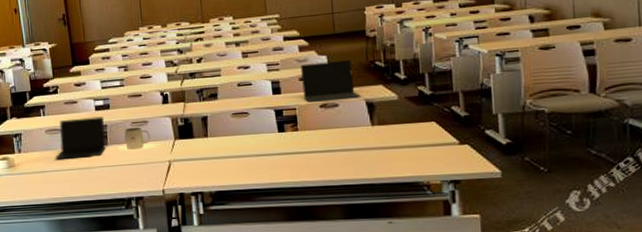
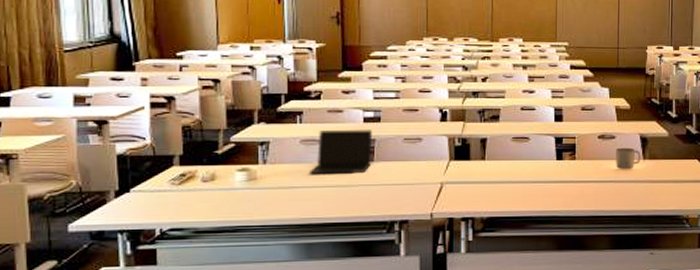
mug: present [124,127,151,151] -> none [394,144,423,169]
laptop: present [301,60,361,102] -> none [584,94,636,132]
mug: none [340,114,369,138] -> present [616,147,641,170]

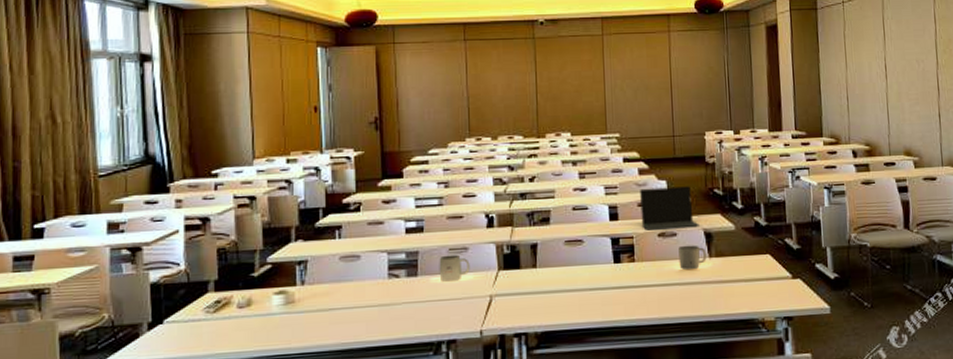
laptop: present [308,129,372,175] -> none [349,241,415,294]
mug: none [394,144,423,169] -> present [439,254,470,283]
laptop: none [584,94,636,132] -> present [640,186,699,230]

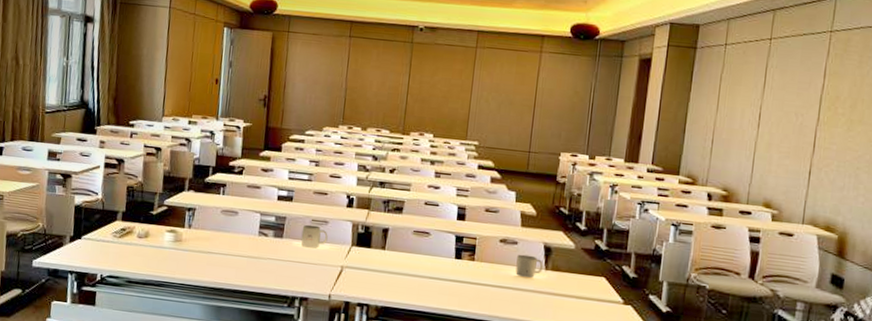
laptop: present [640,186,699,230] -> none [486,195,541,239]

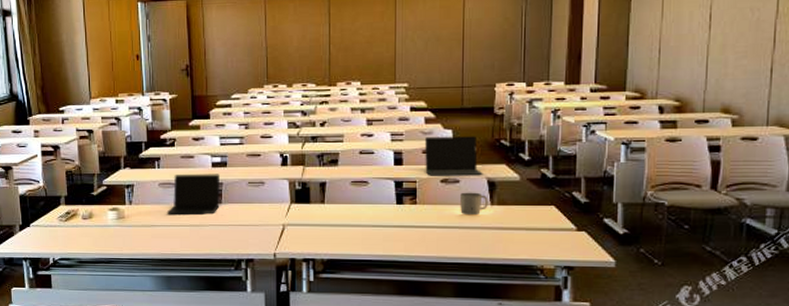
laptop: none [225,203,284,248] -> present [166,173,220,215]
mug: present [301,224,328,249] -> none [240,187,266,211]
laptop: none [486,195,541,239] -> present [425,136,483,176]

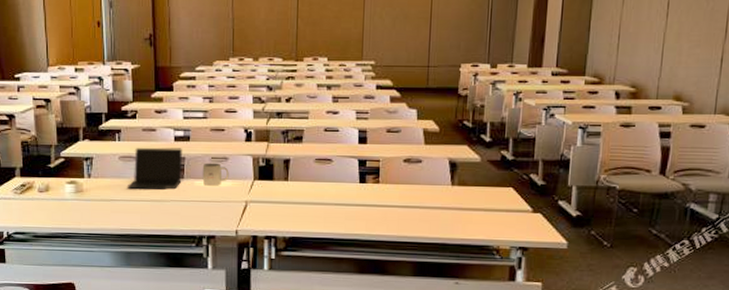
mug: none [240,187,266,211] -> present [202,163,229,187]
laptop: present [425,136,483,176] -> none [389,115,445,156]
mug: present [460,192,488,216] -> none [421,172,449,196]

